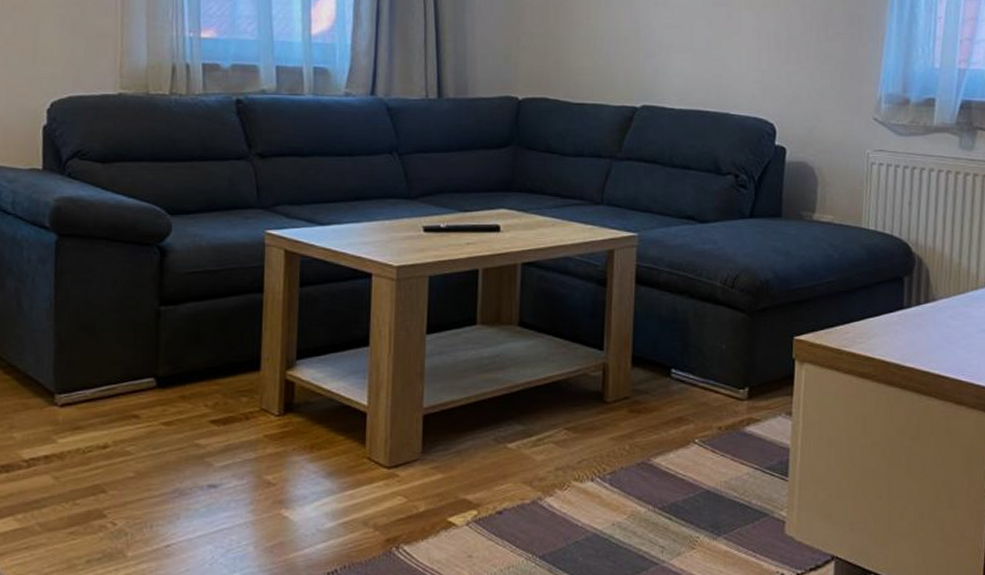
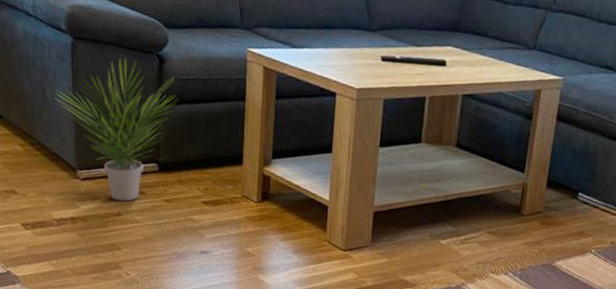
potted plant: none [31,251,182,429] -> present [54,56,178,201]

